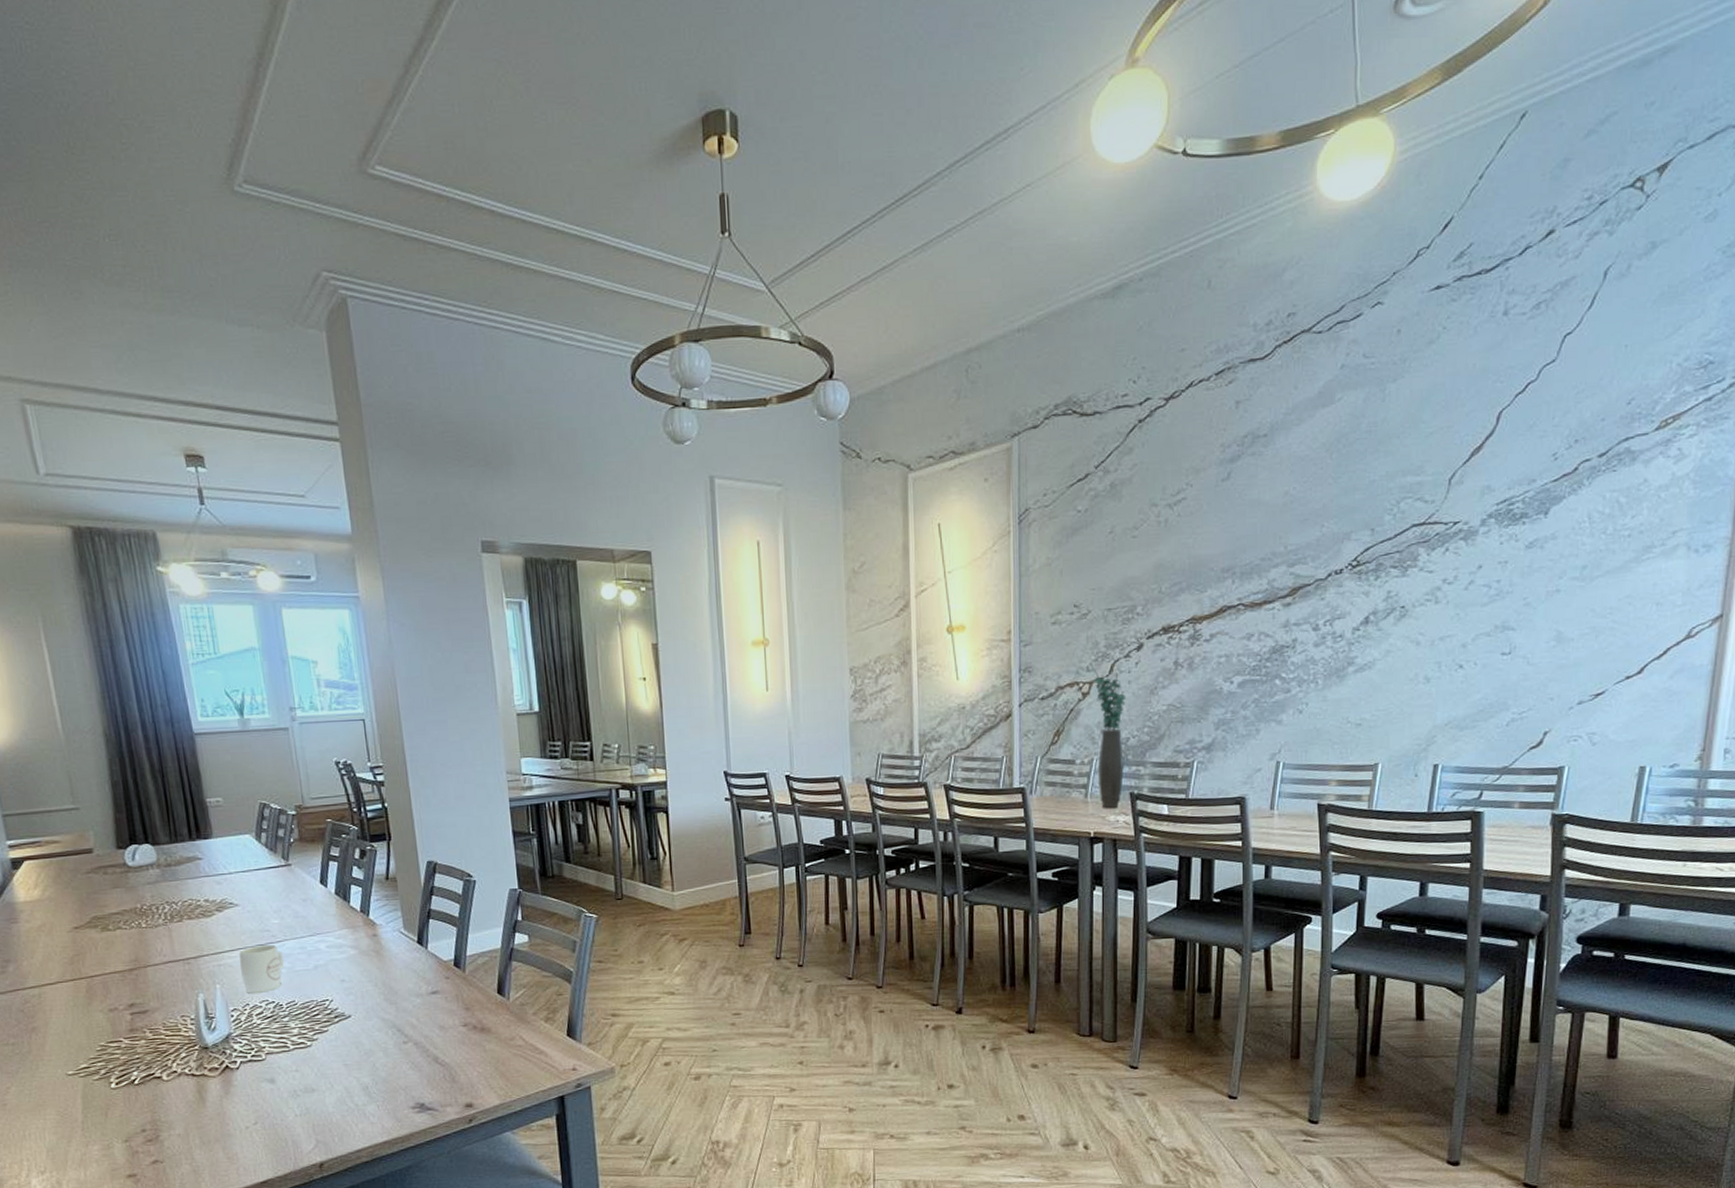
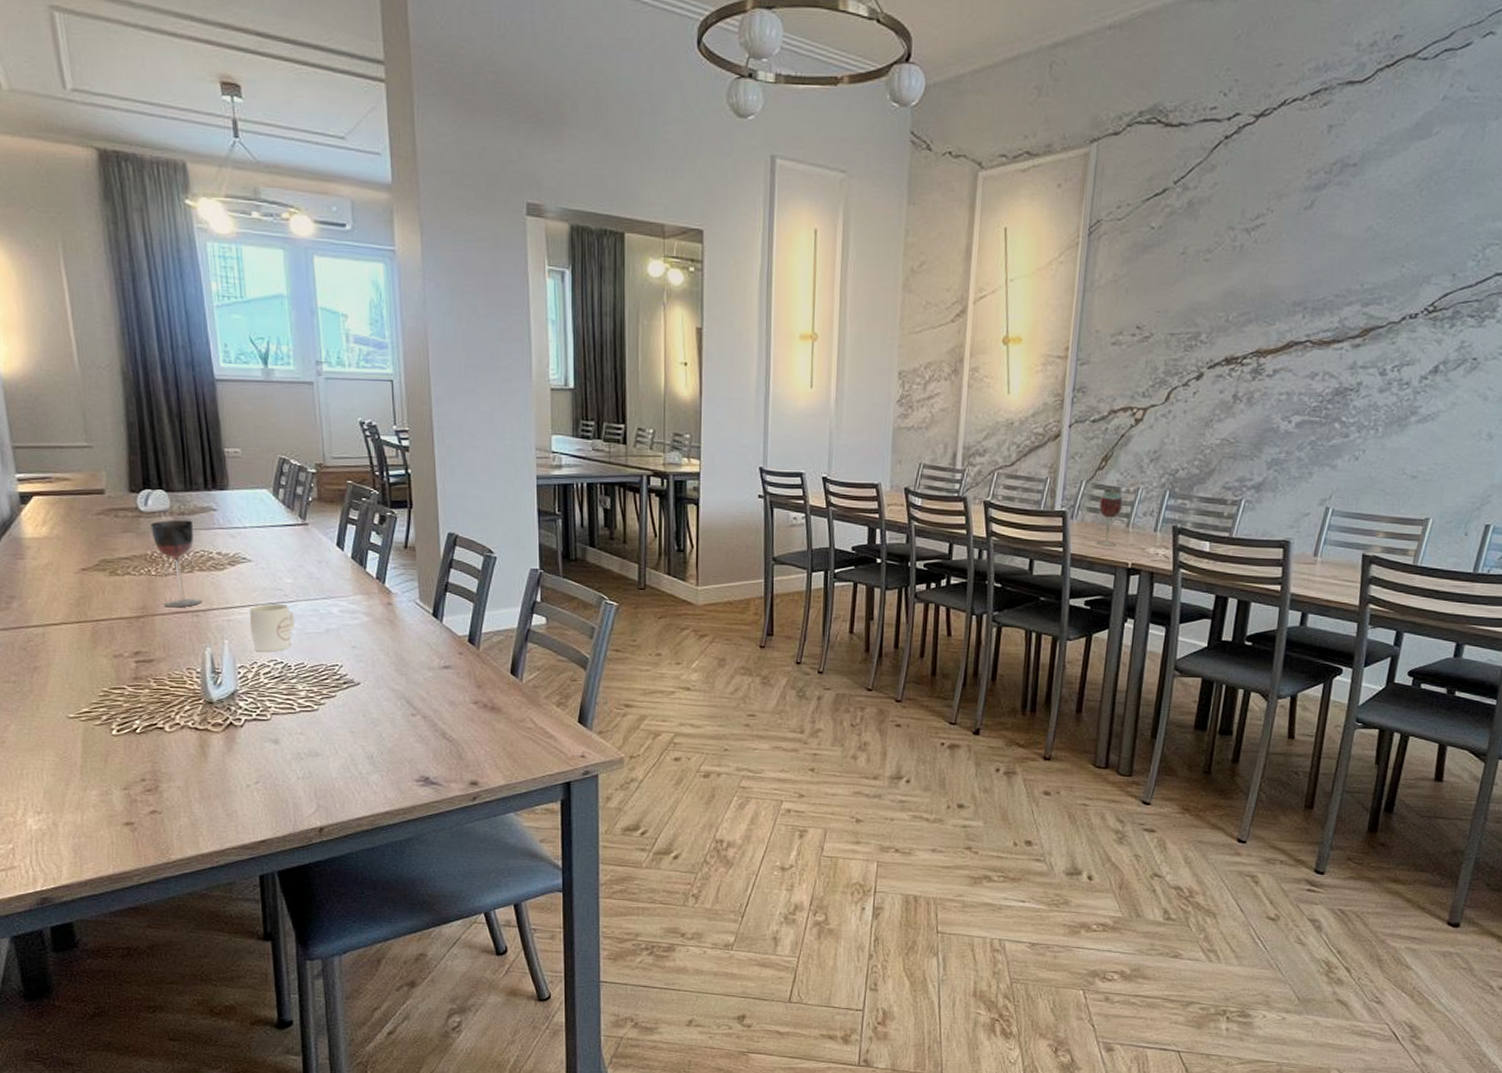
wineglass: none [139,871,193,958] -> present [150,519,202,608]
wineglass: none [1056,762,1079,818] -> present [1097,489,1123,547]
vase: present [1093,672,1126,809] -> none [1141,399,1180,541]

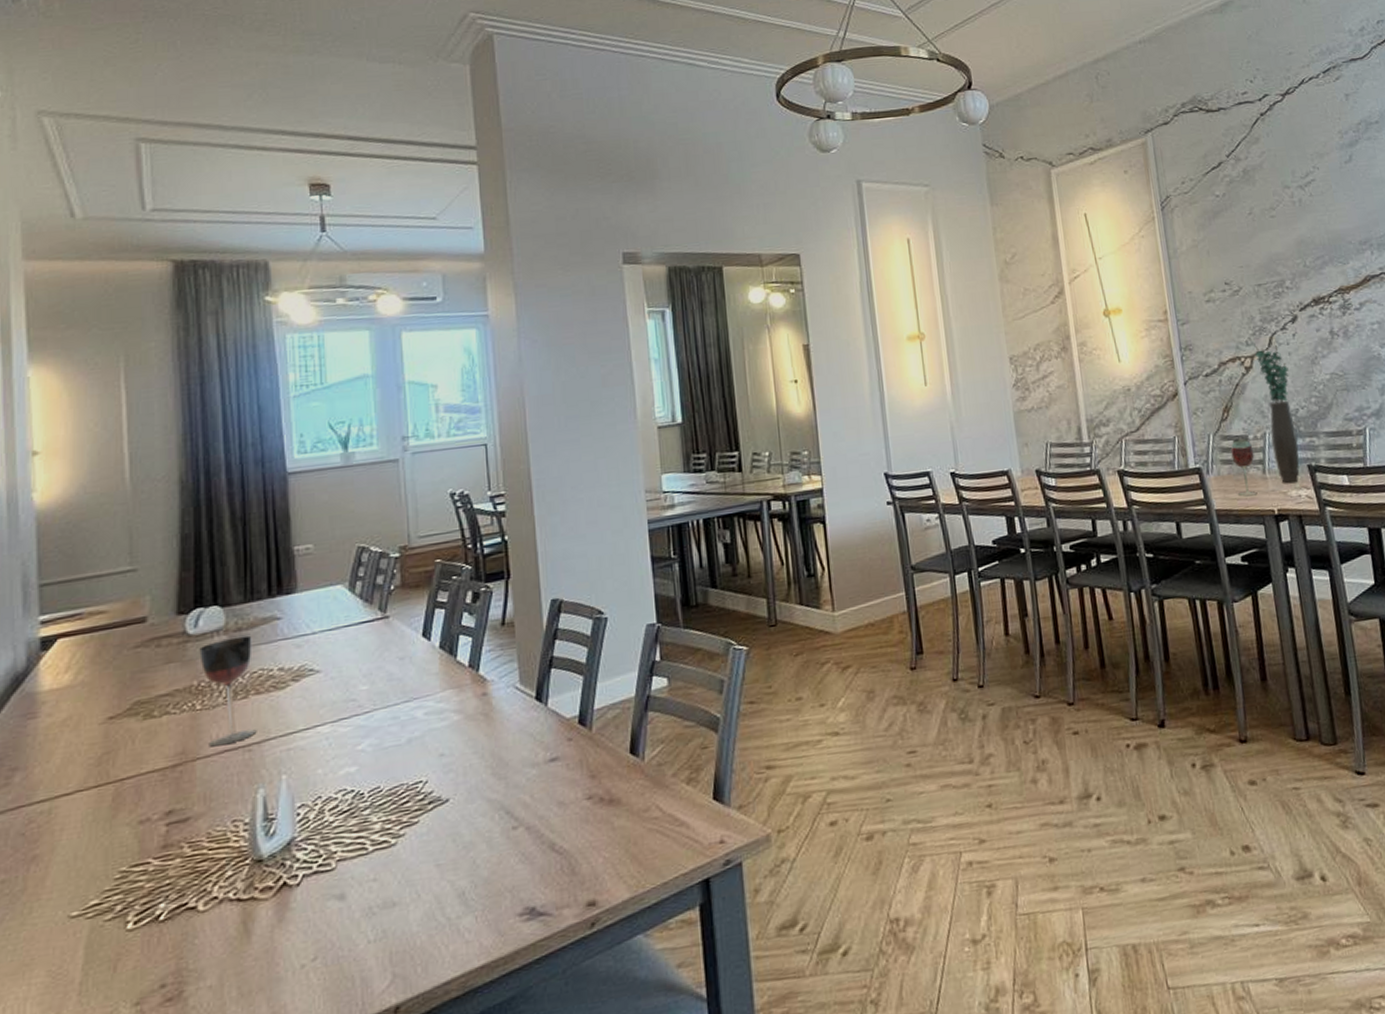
mug: present [250,603,295,653] -> none [315,716,370,784]
vase: none [1141,399,1180,541] -> present [1254,345,1300,485]

